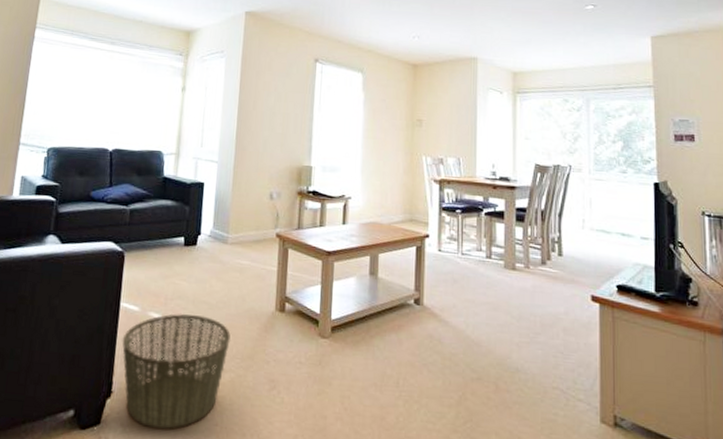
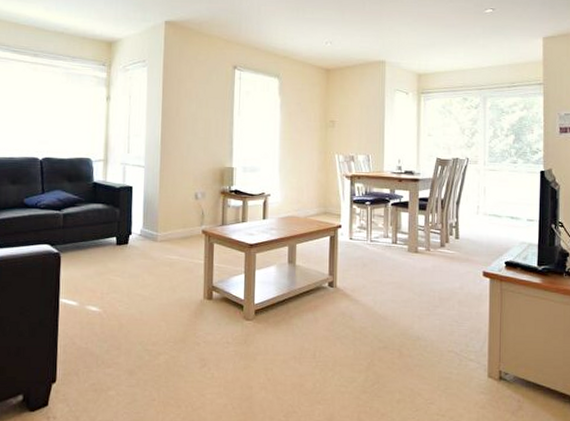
basket: present [122,313,231,430] -> none [63,306,164,407]

